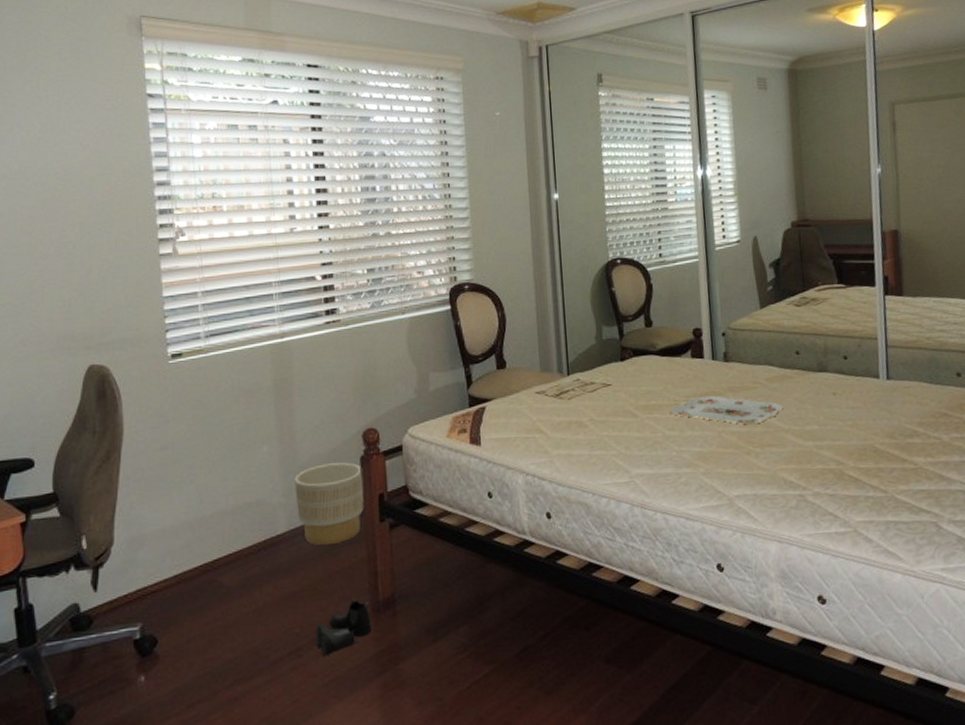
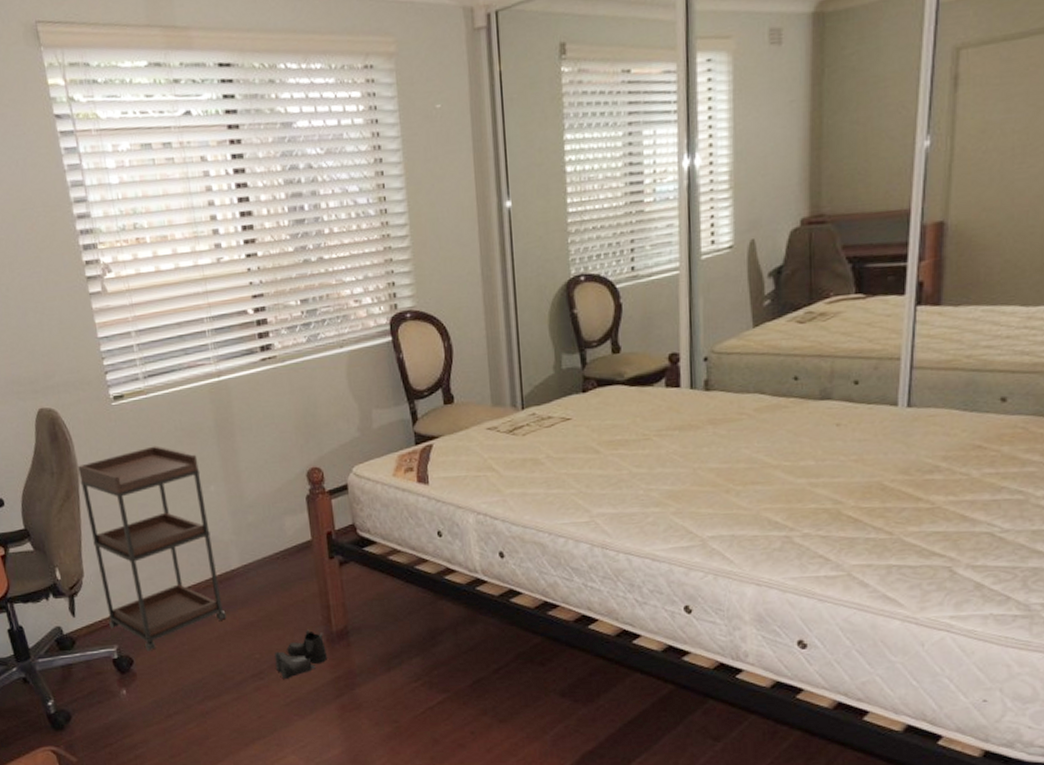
shelving unit: none [122,405,267,629] -> present [77,445,227,652]
planter: present [295,462,364,546] -> none [243,501,313,581]
serving tray: present [670,395,783,425] -> none [638,428,773,461]

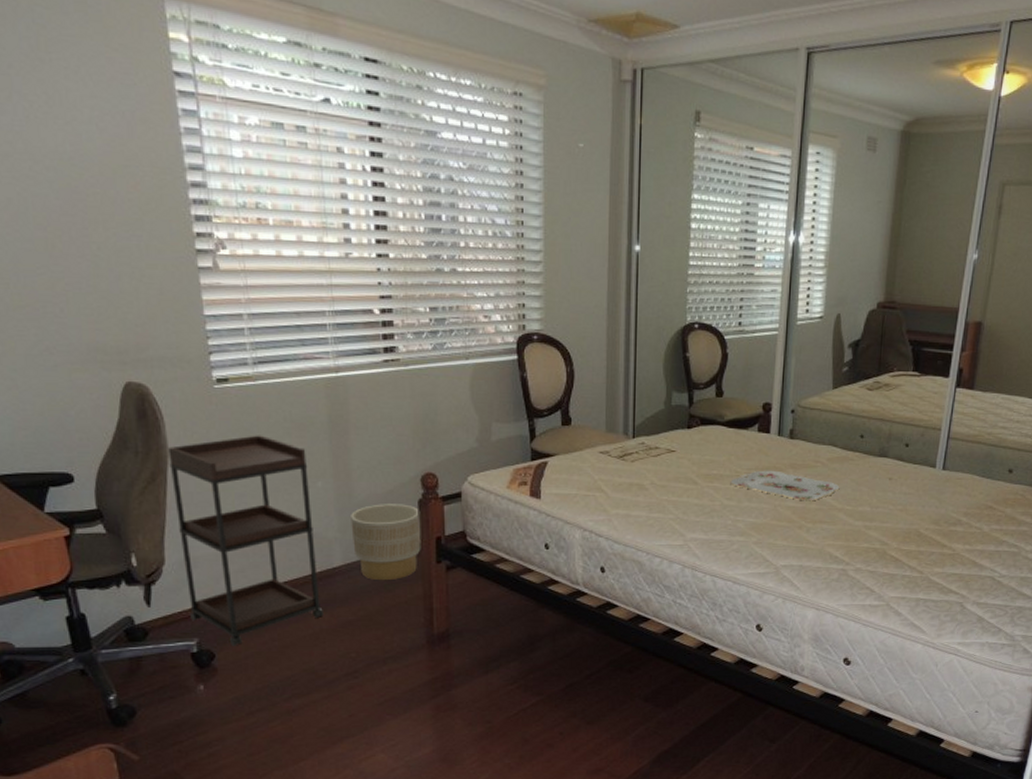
planter: none [243,501,313,581] -> present [351,504,421,581]
boots: present [274,629,327,680] -> none [372,630,426,680]
serving tray: none [638,428,773,461] -> present [730,470,840,501]

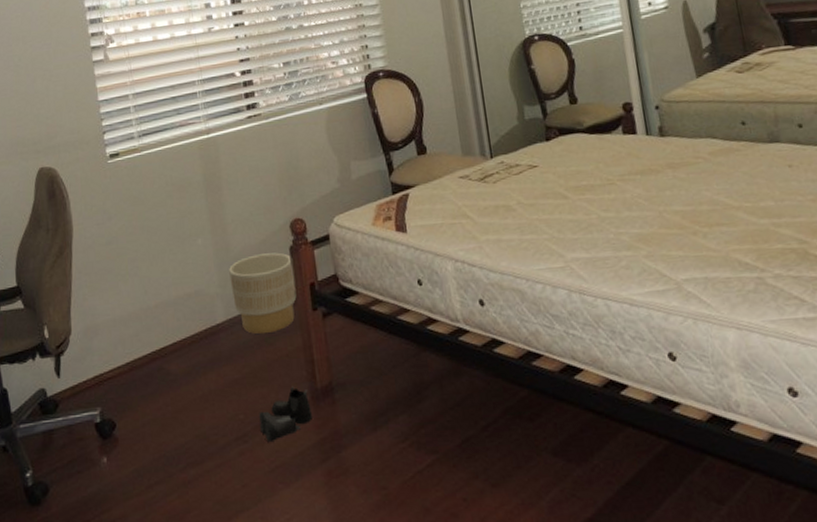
shelving unit: present [167,435,323,646] -> none [71,200,211,414]
boots: none [372,630,426,680] -> present [259,386,312,443]
serving tray: present [730,470,840,501] -> none [603,173,731,203]

